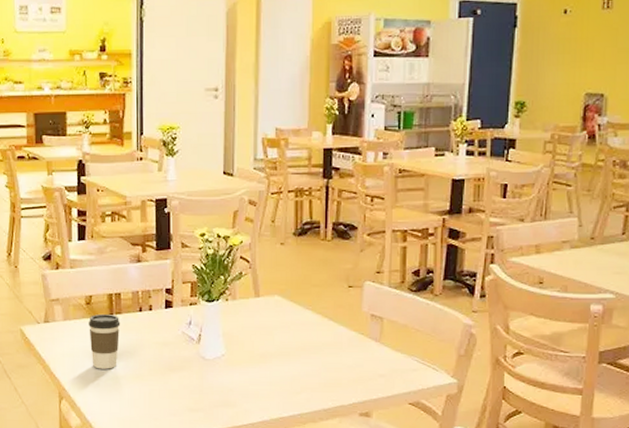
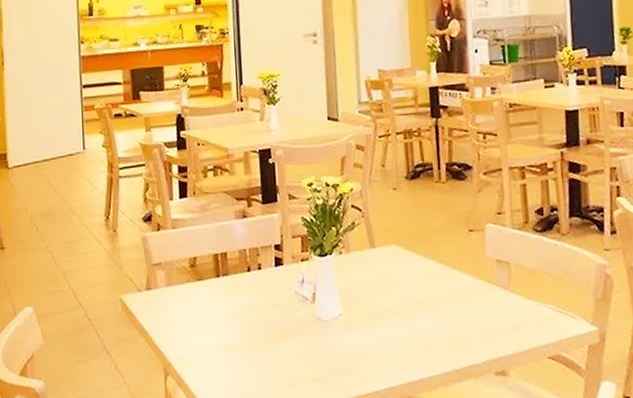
coffee cup: present [89,315,121,369] -> none [194,277,228,339]

